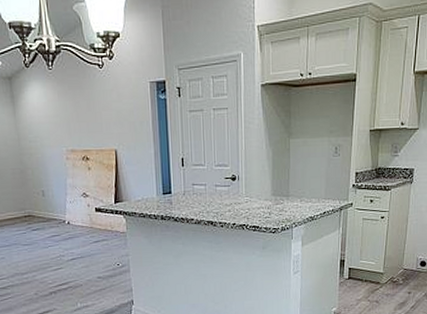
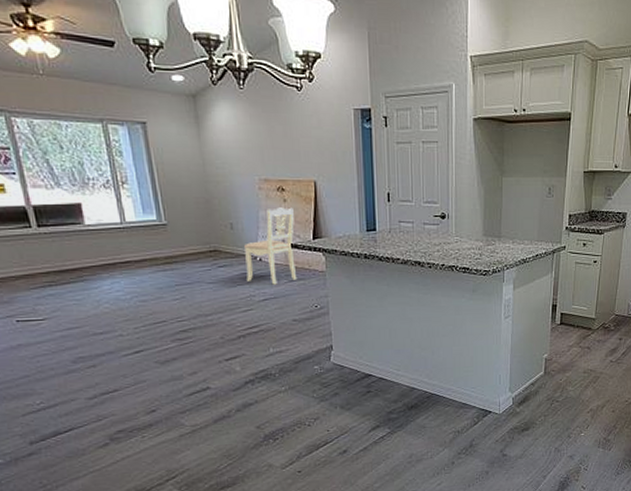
dining chair: none [53,175,101,246] -> present [243,207,297,285]

